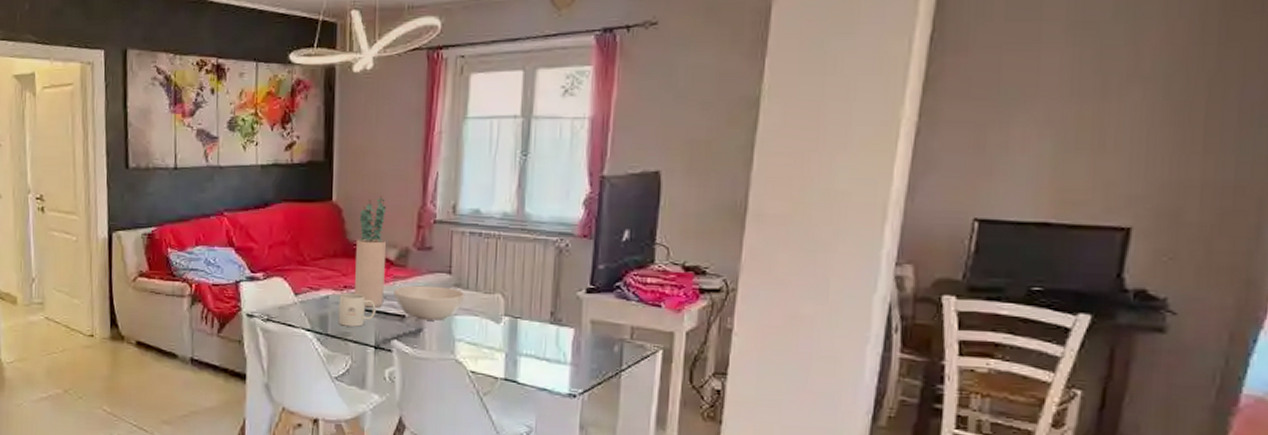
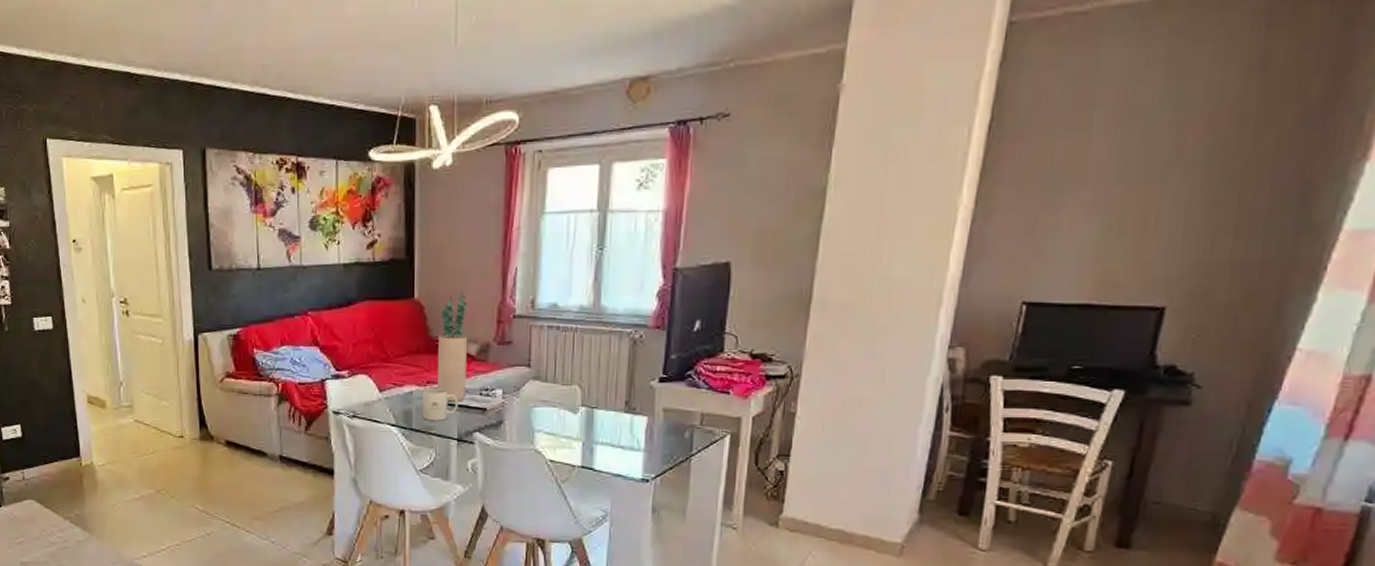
bowl: present [394,285,465,321] -> none [475,379,544,413]

